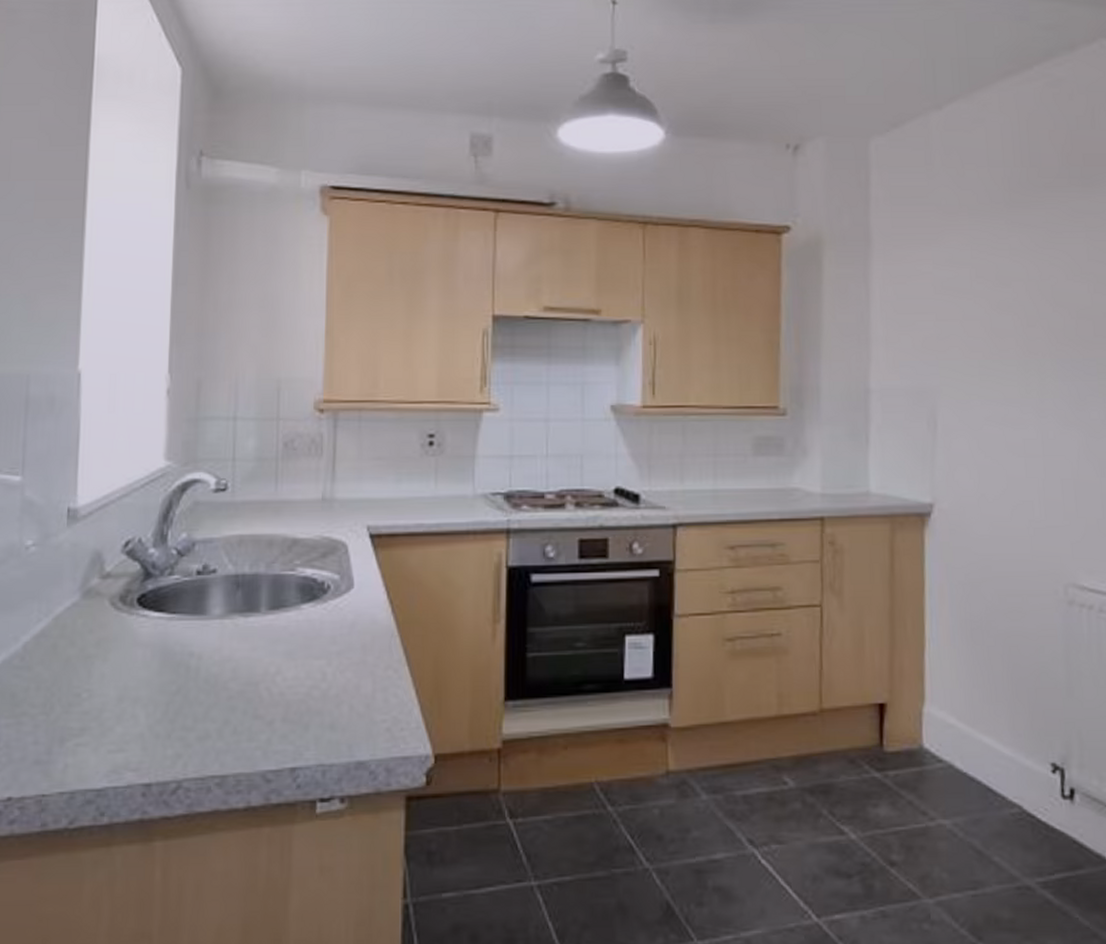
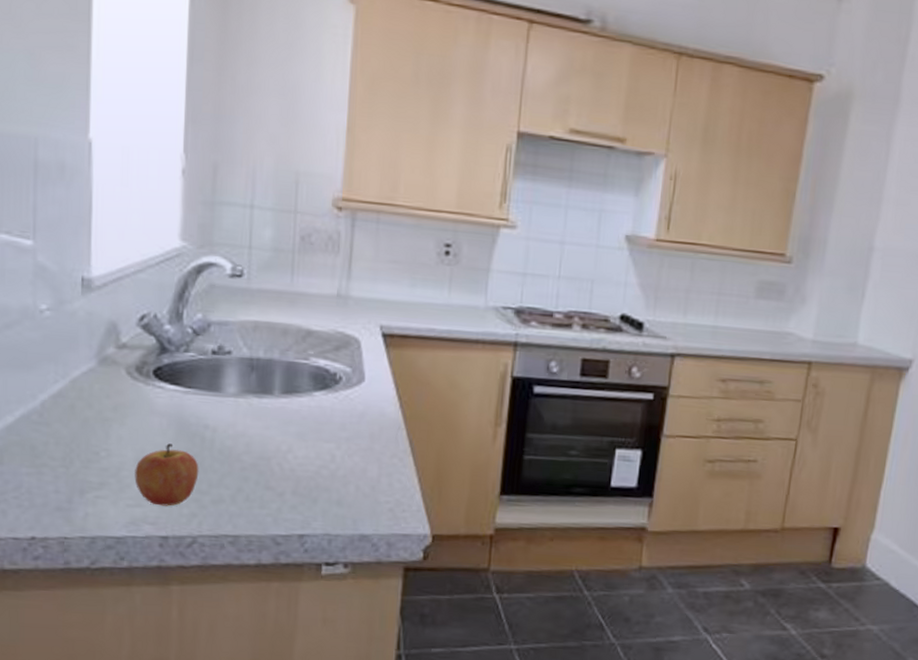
apple: none [117,677,184,749] -> present [134,443,199,506]

